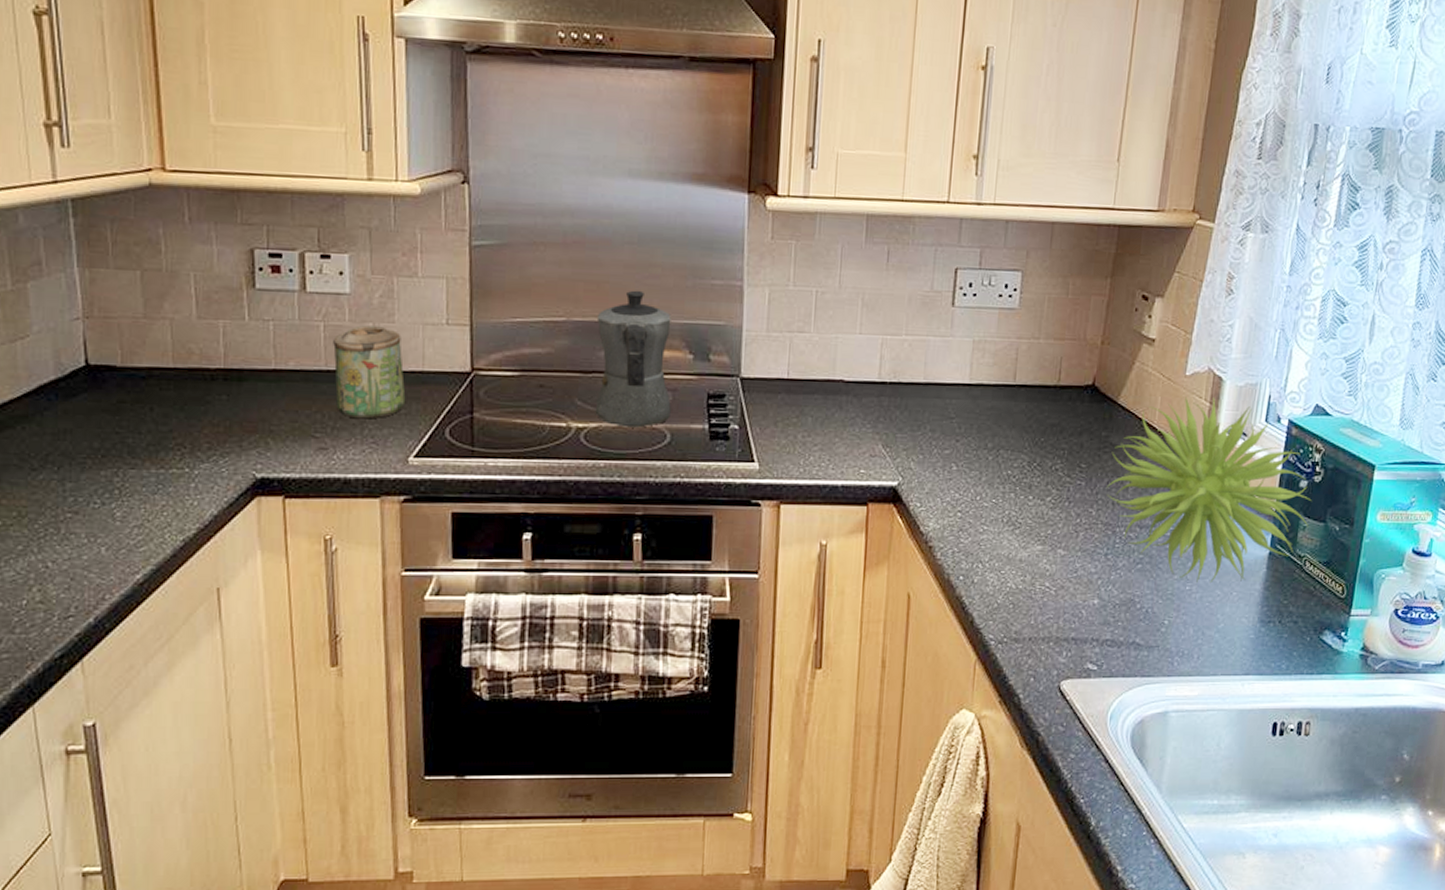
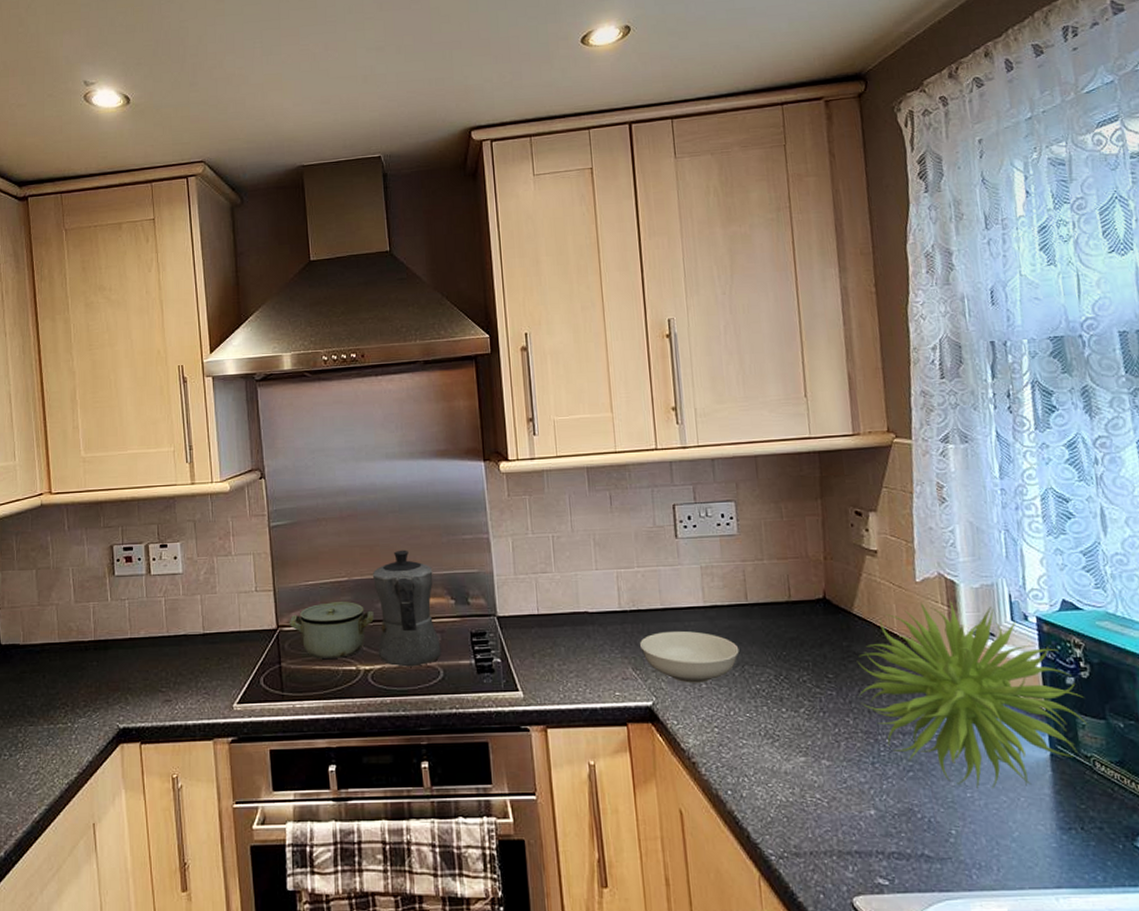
canister: present [333,325,406,419] -> none [172,597,228,674]
cooking pot: none [487,345,594,412] -> present [289,602,374,659]
bowl: none [895,408,998,465] -> present [640,630,739,683]

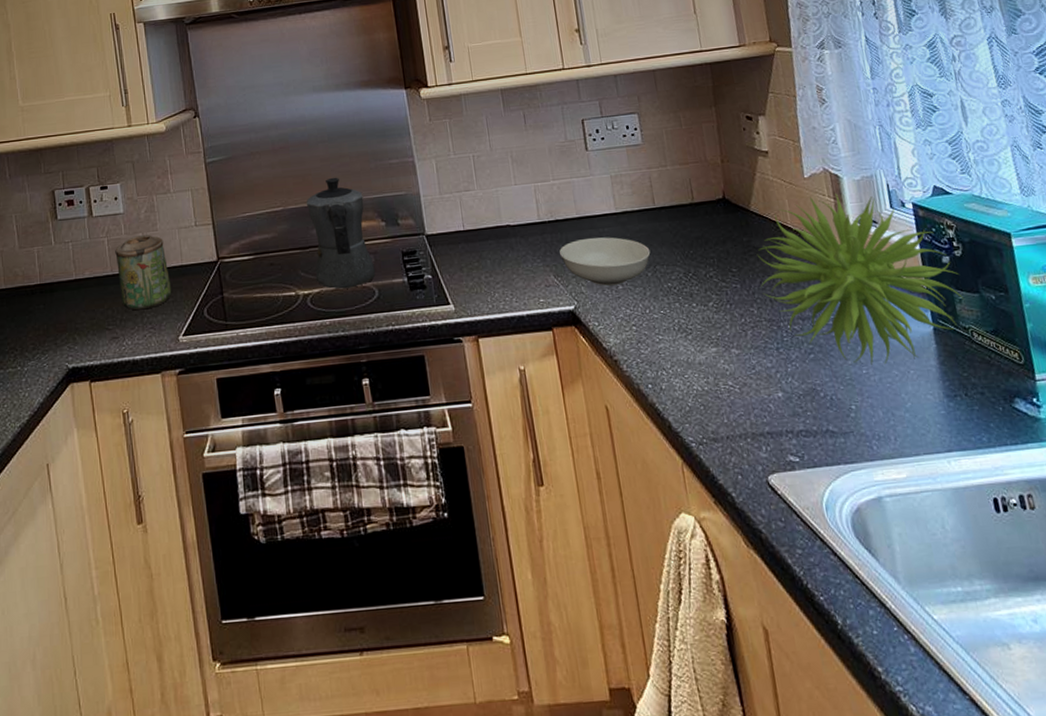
canister: none [172,597,228,674] -> present [115,235,172,311]
cooking pot: present [289,602,374,659] -> none [229,230,310,287]

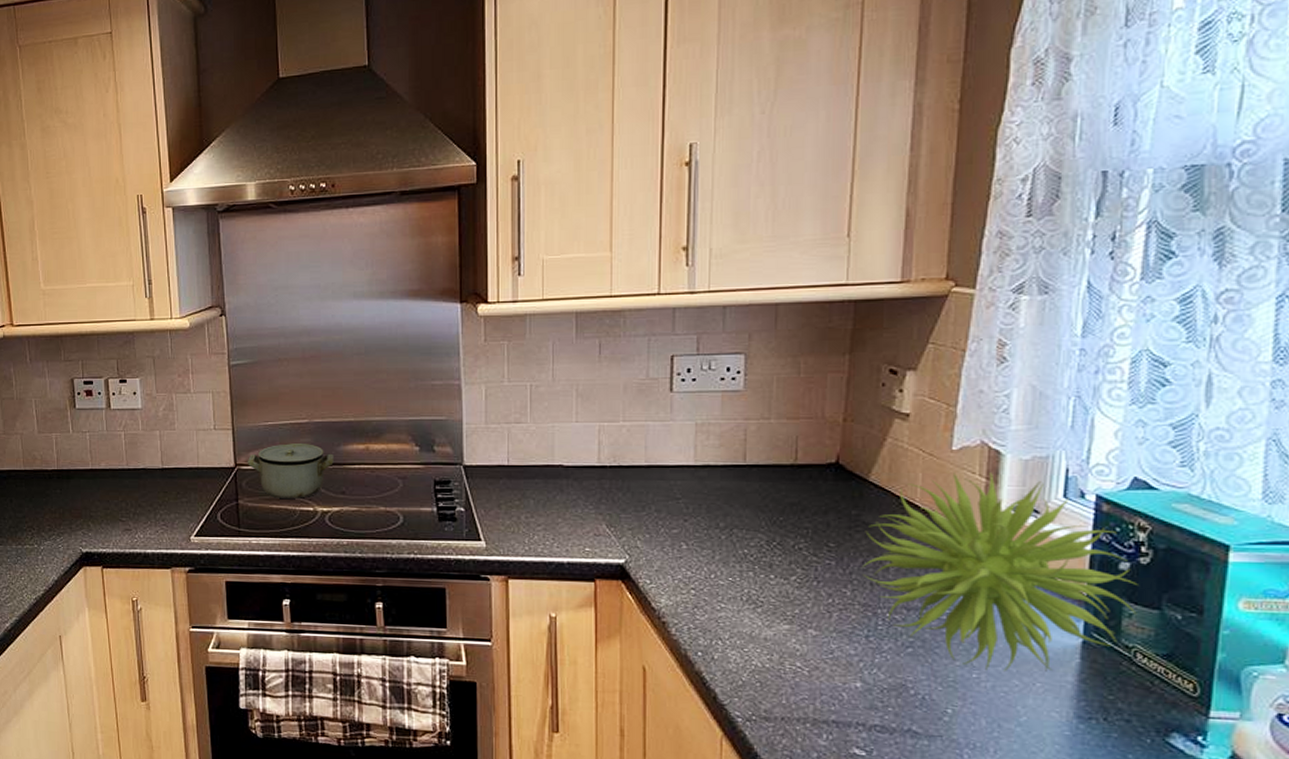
canister: present [115,235,172,311] -> none [131,433,186,507]
cooking pot: none [229,230,310,287] -> present [247,443,334,499]
moka pot: present [306,177,376,289] -> none [333,393,402,511]
bowl: present [559,237,651,286] -> none [618,489,729,544]

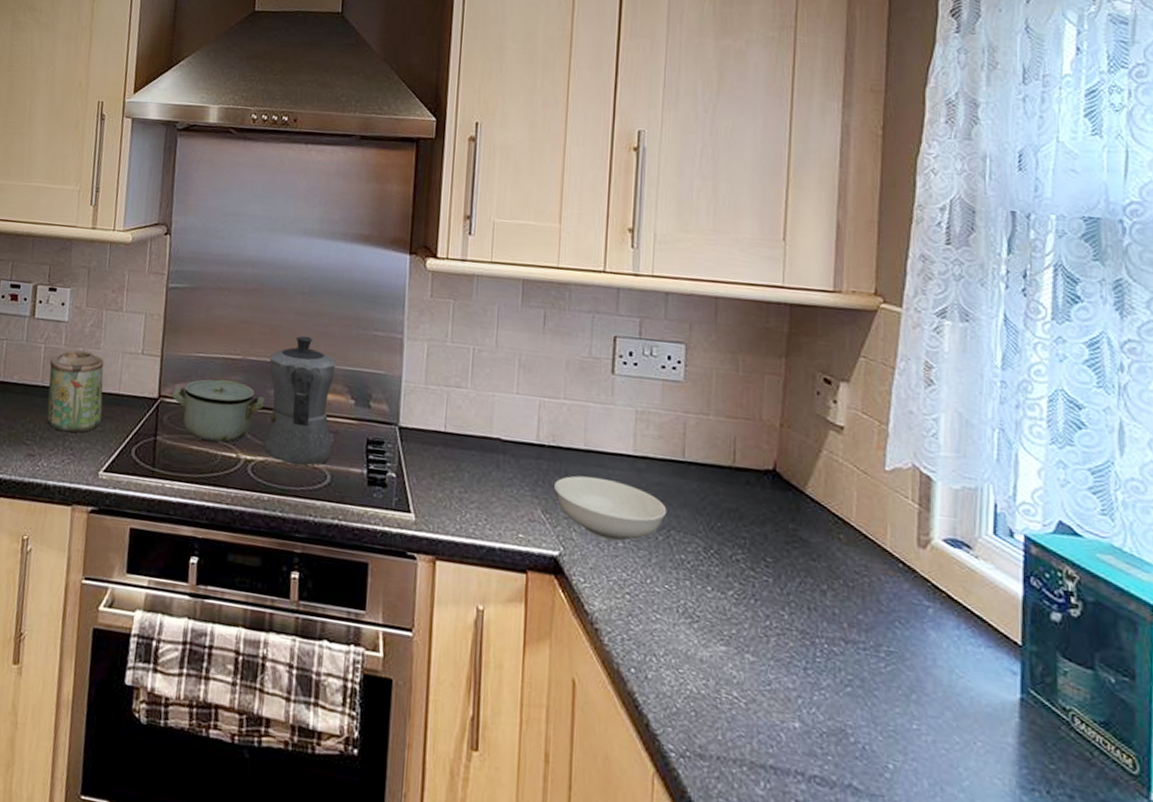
canister: none [131,433,186,507] -> present [46,350,104,433]
moka pot: none [333,393,402,511] -> present [262,335,336,466]
bowl: none [618,489,729,544] -> present [554,475,667,541]
plant: present [861,471,1138,672] -> none [798,494,1072,730]

